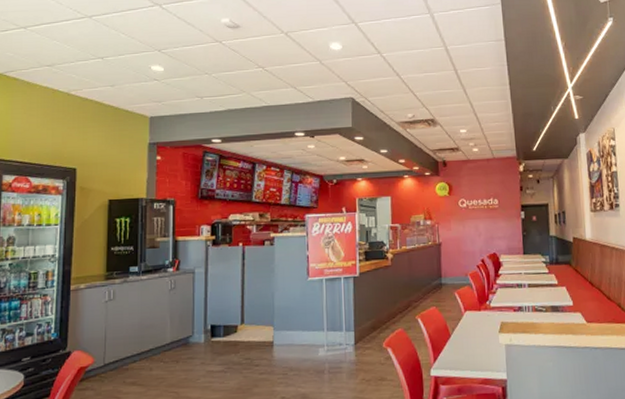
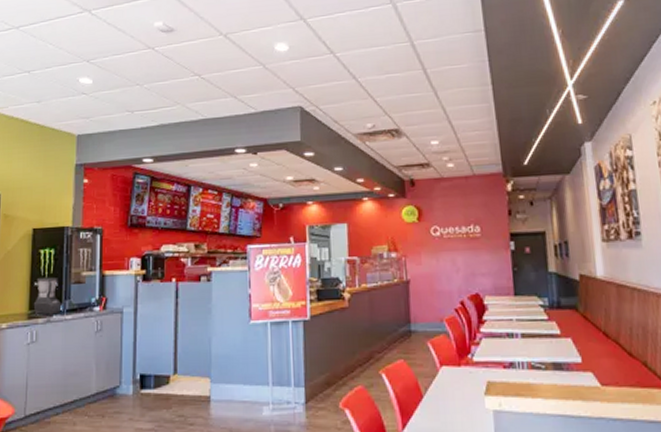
blender: none [110,242,138,277] -> present [33,277,62,316]

